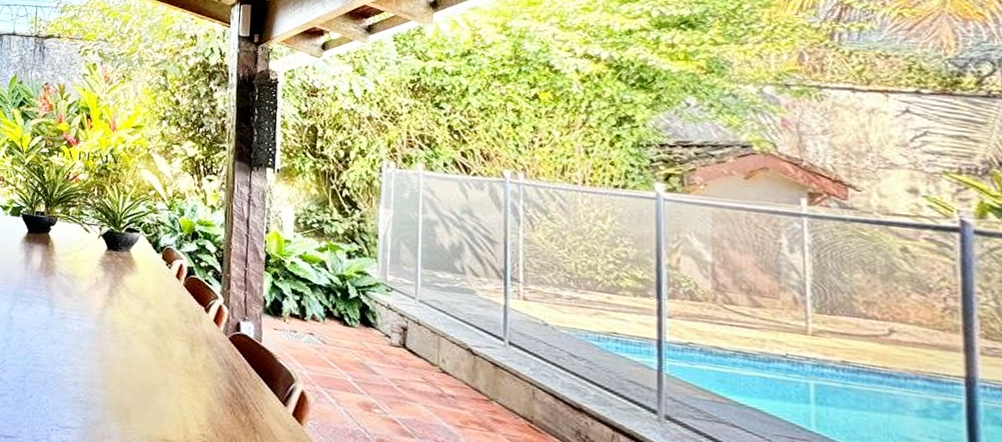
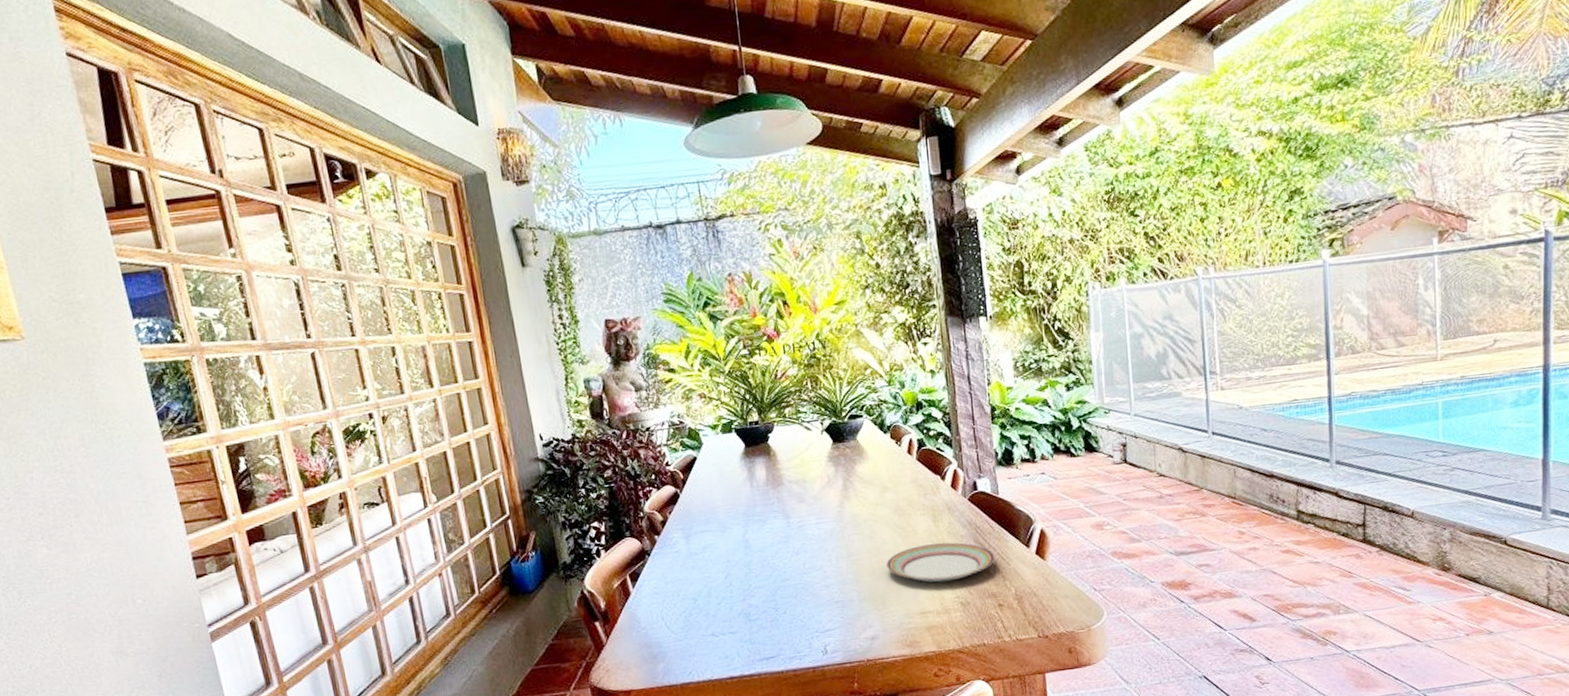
plate: none [136,369,248,418] -> present [886,542,995,583]

